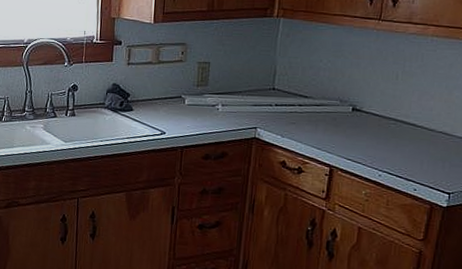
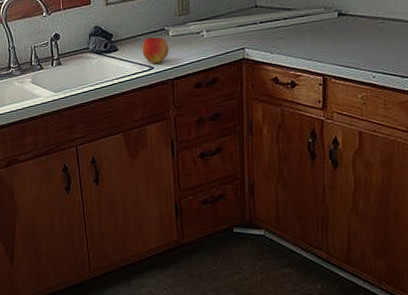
apple: none [156,103,183,130] -> present [142,37,169,64]

